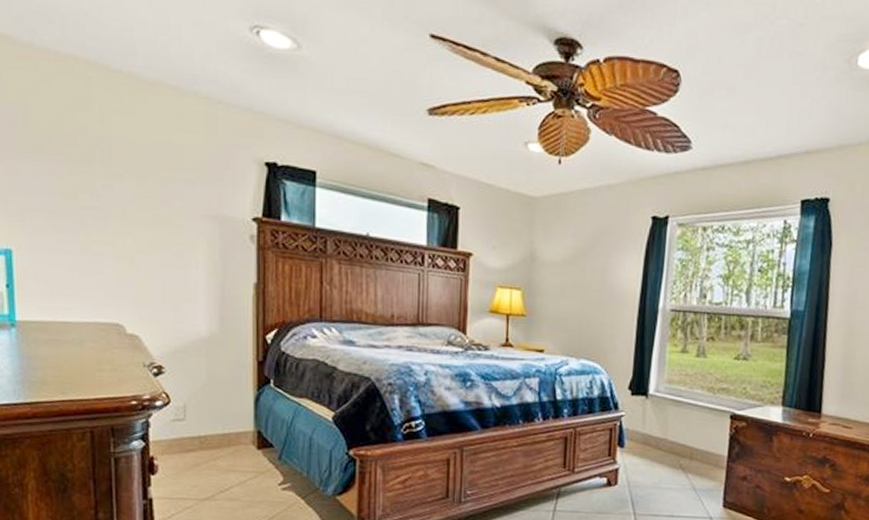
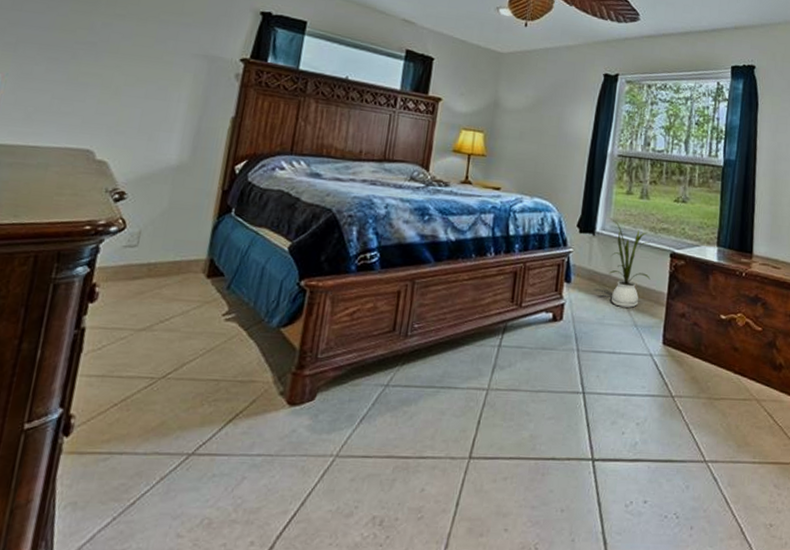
house plant: none [663,379,709,471] -> present [608,218,651,308]

